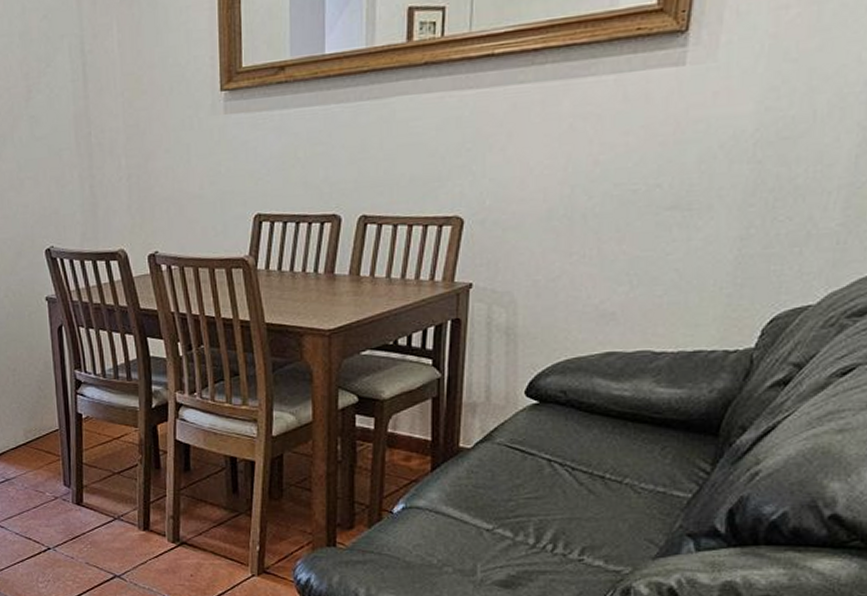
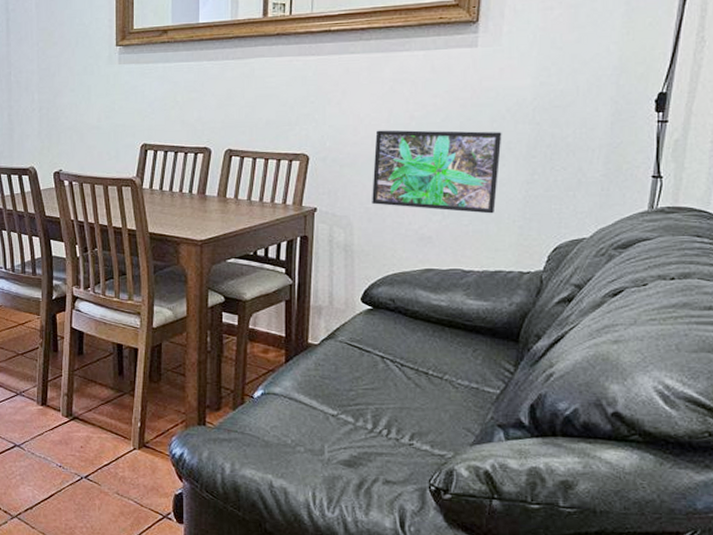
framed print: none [542,175,712,281] -> present [372,130,502,214]

